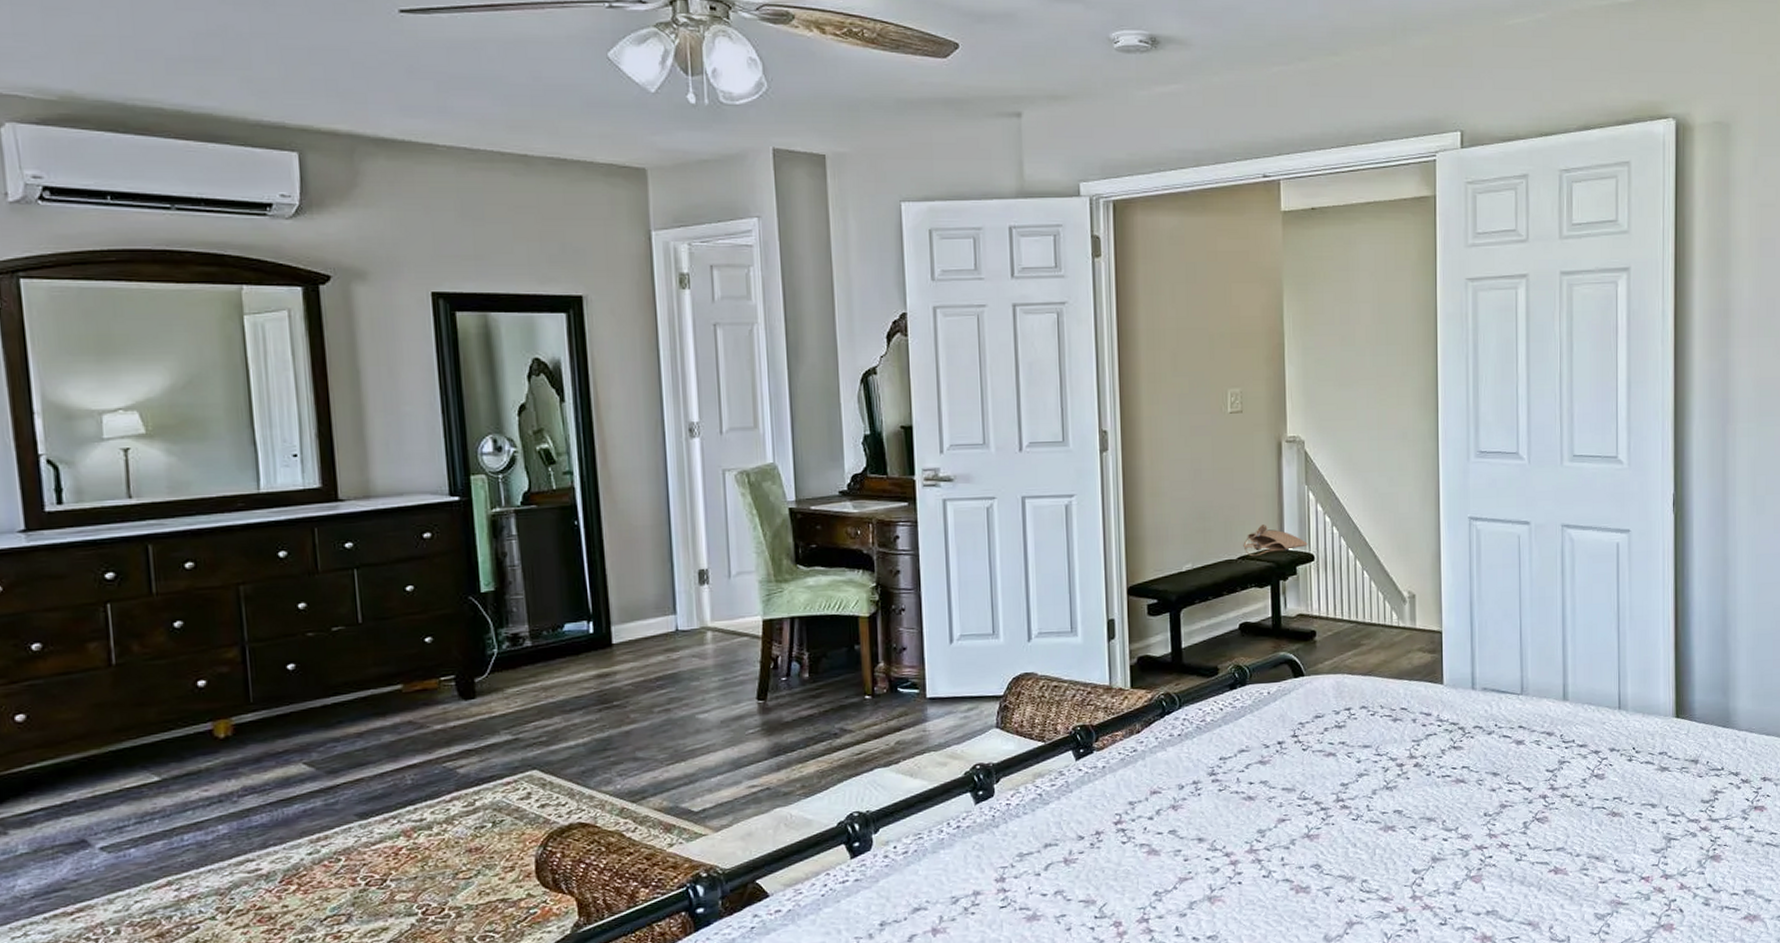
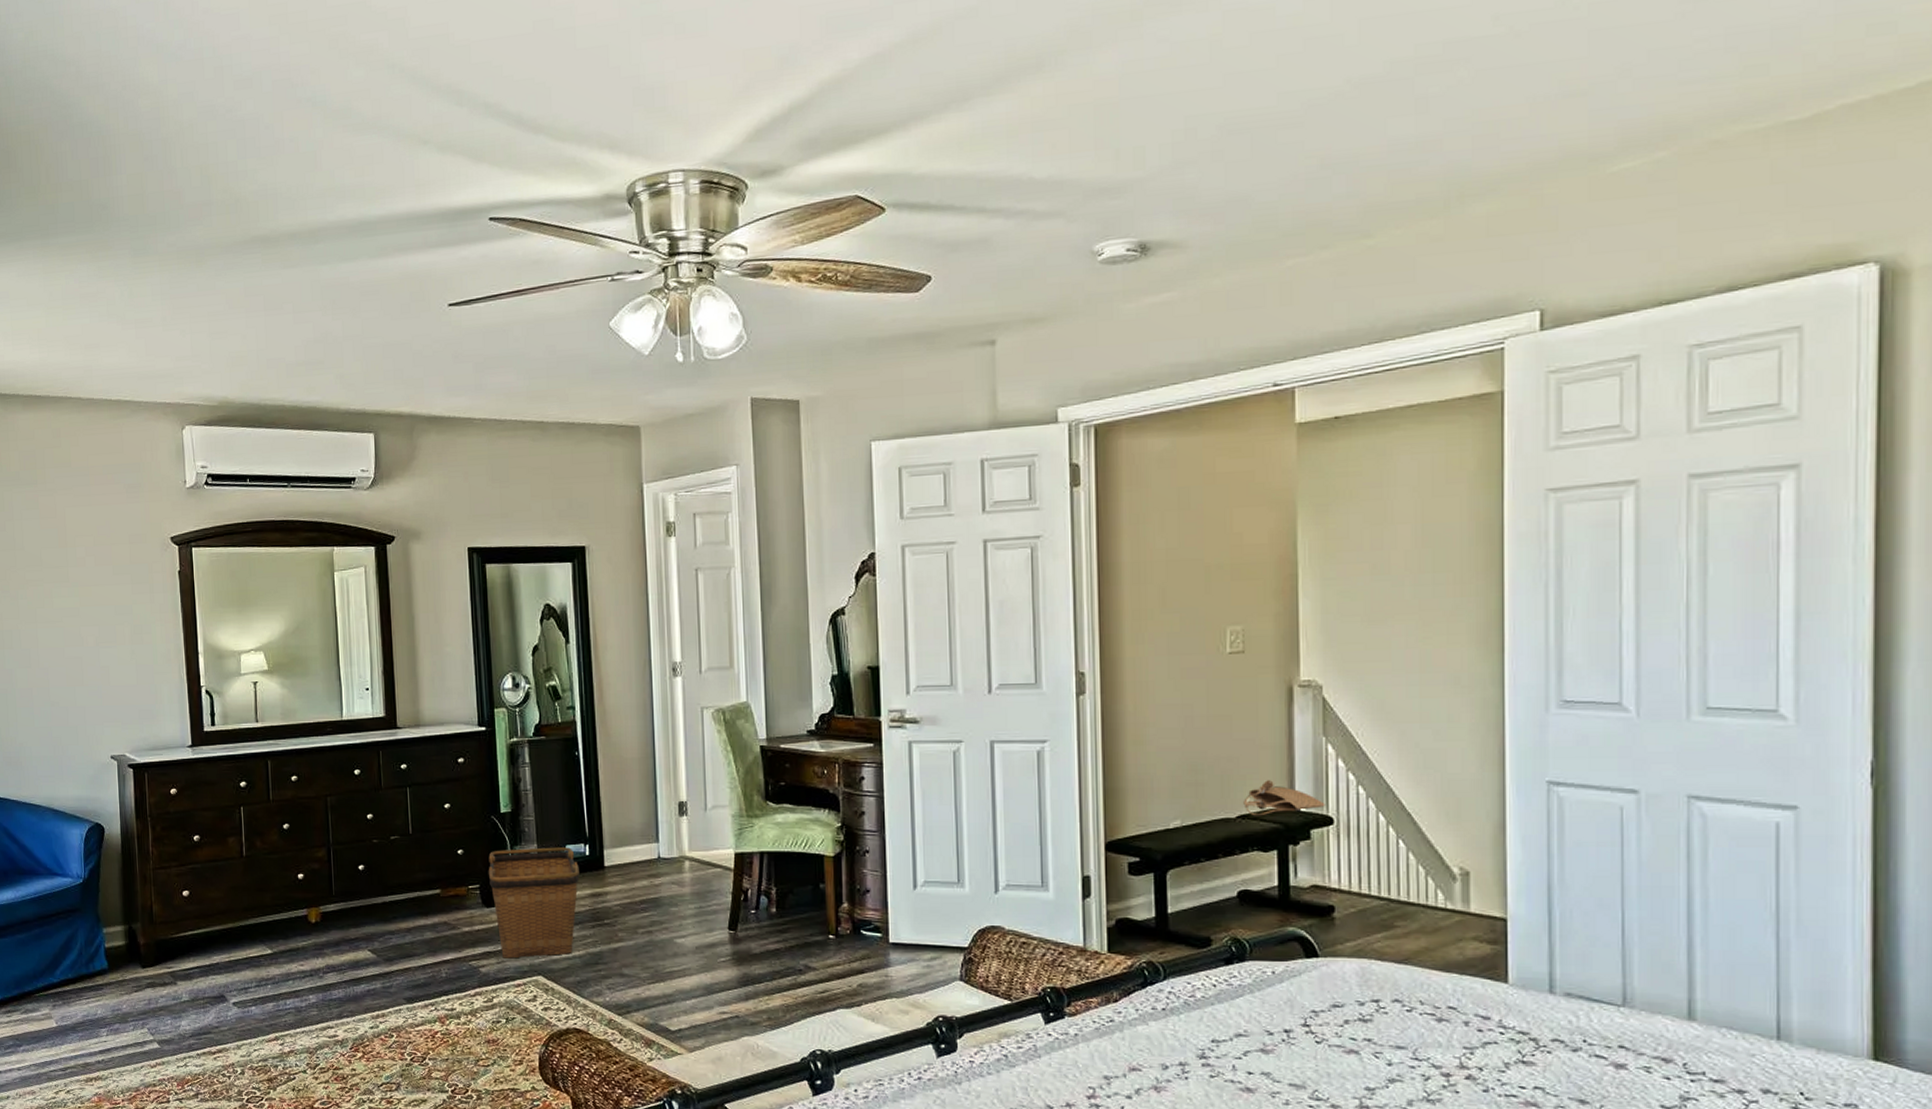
bicycle basket: none [465,626,582,755] -> present [488,847,580,959]

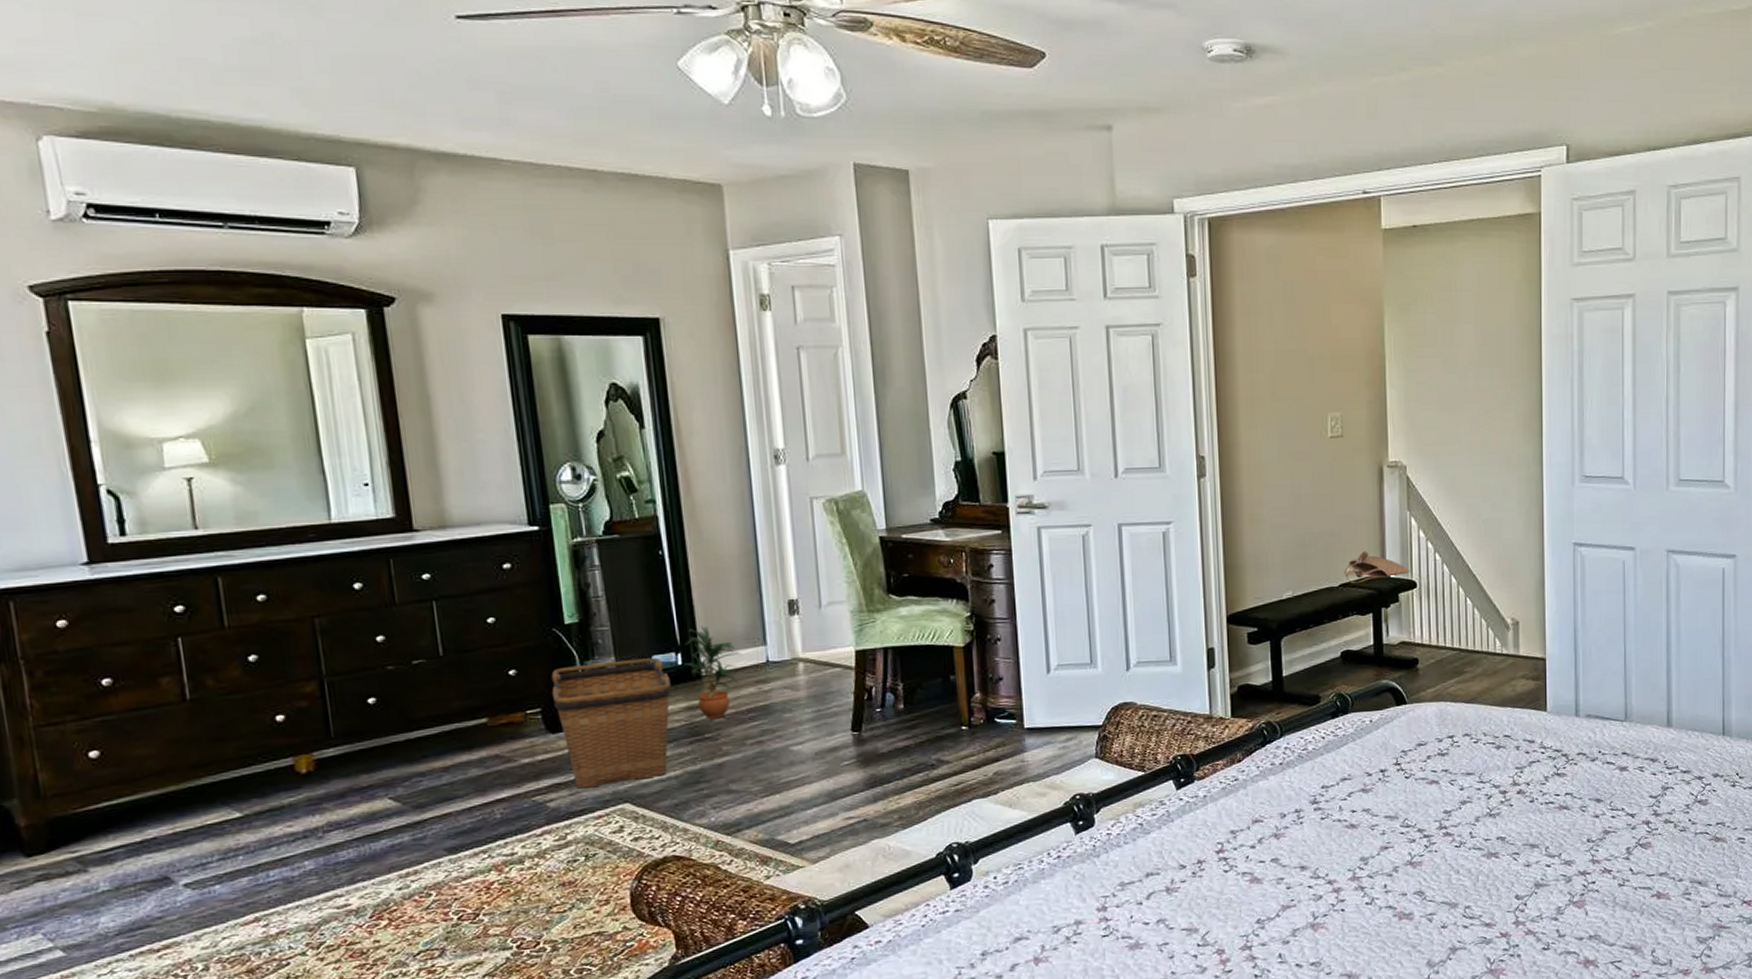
potted plant: none [590,820,637,906] -> present [683,625,741,719]

